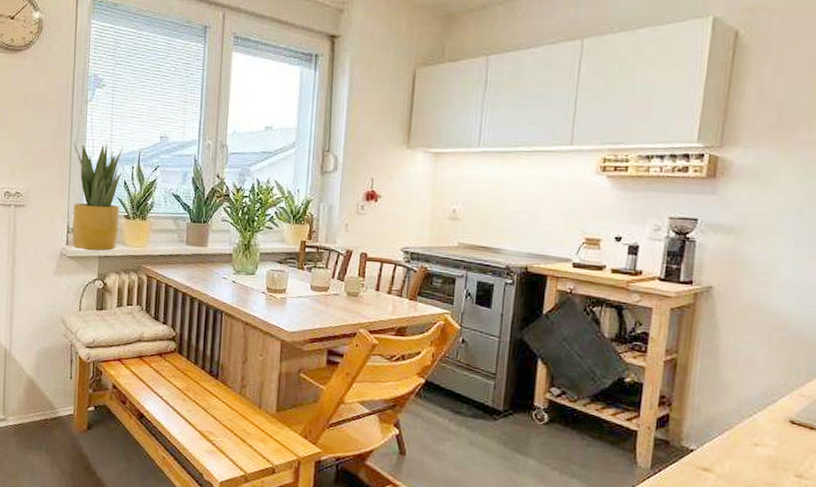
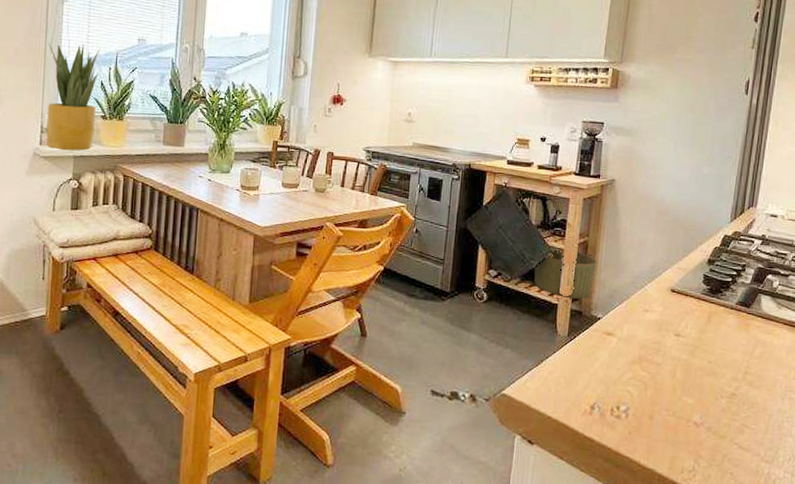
basket: none [607,368,689,427] -> present [534,250,597,300]

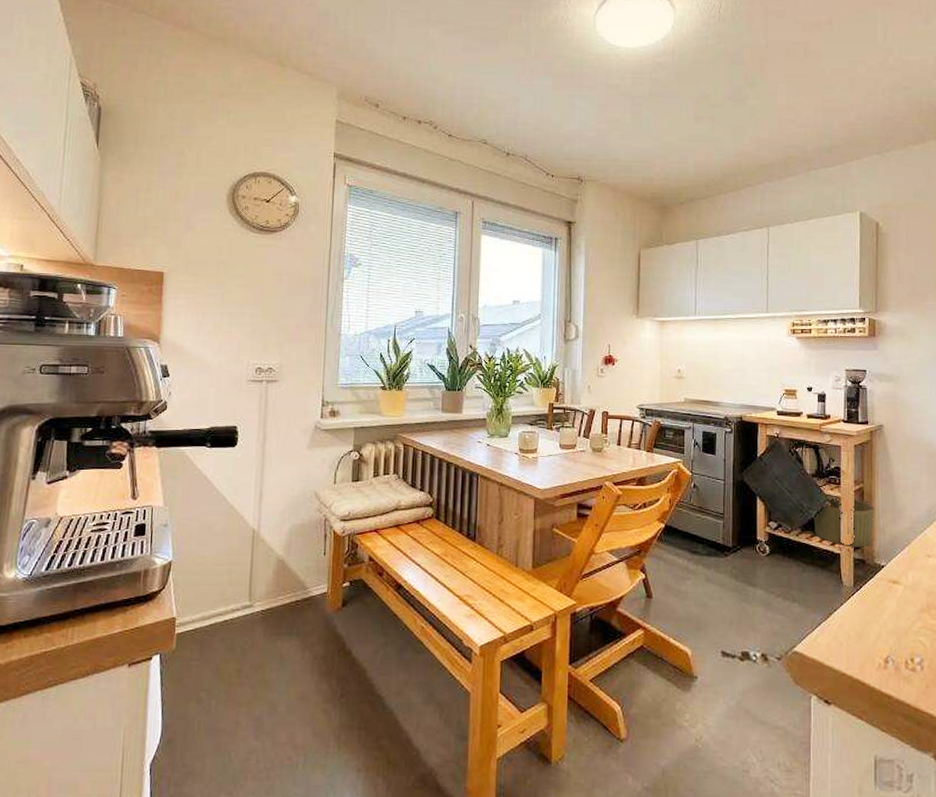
planter: present [46,42,101,150] -> none [327,318,379,422]

